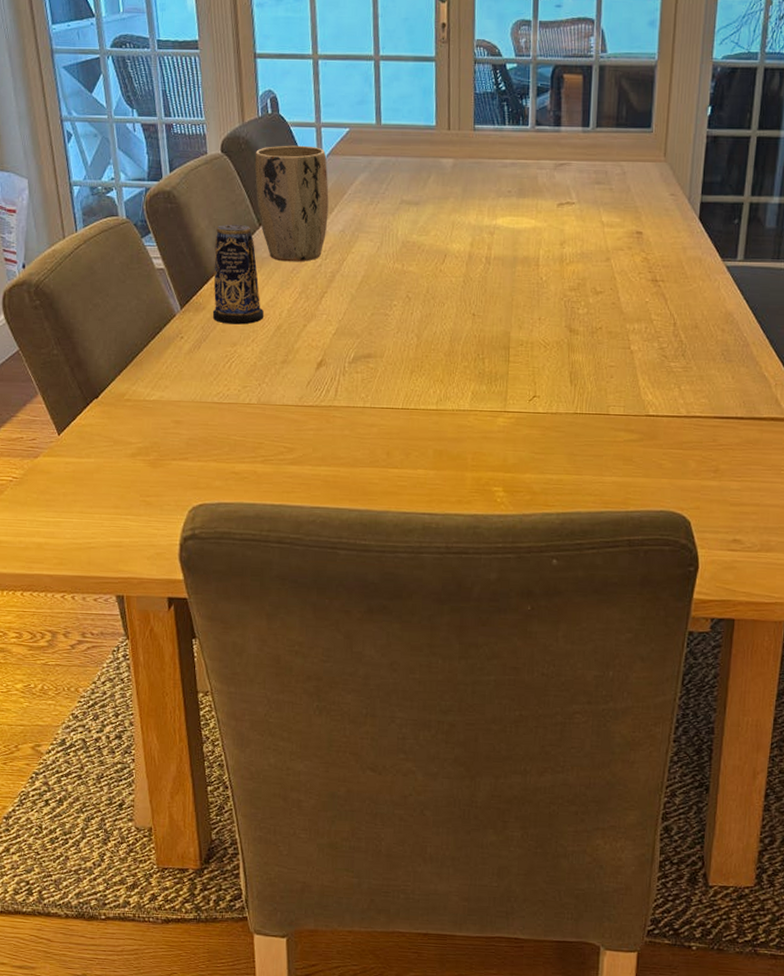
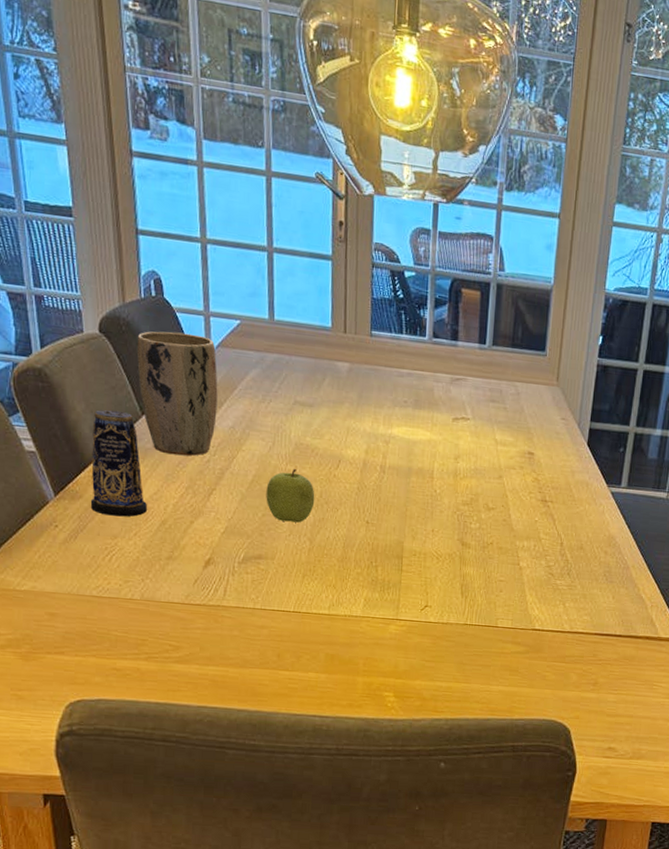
fruit: none [374,267,422,320] -> present [266,469,315,523]

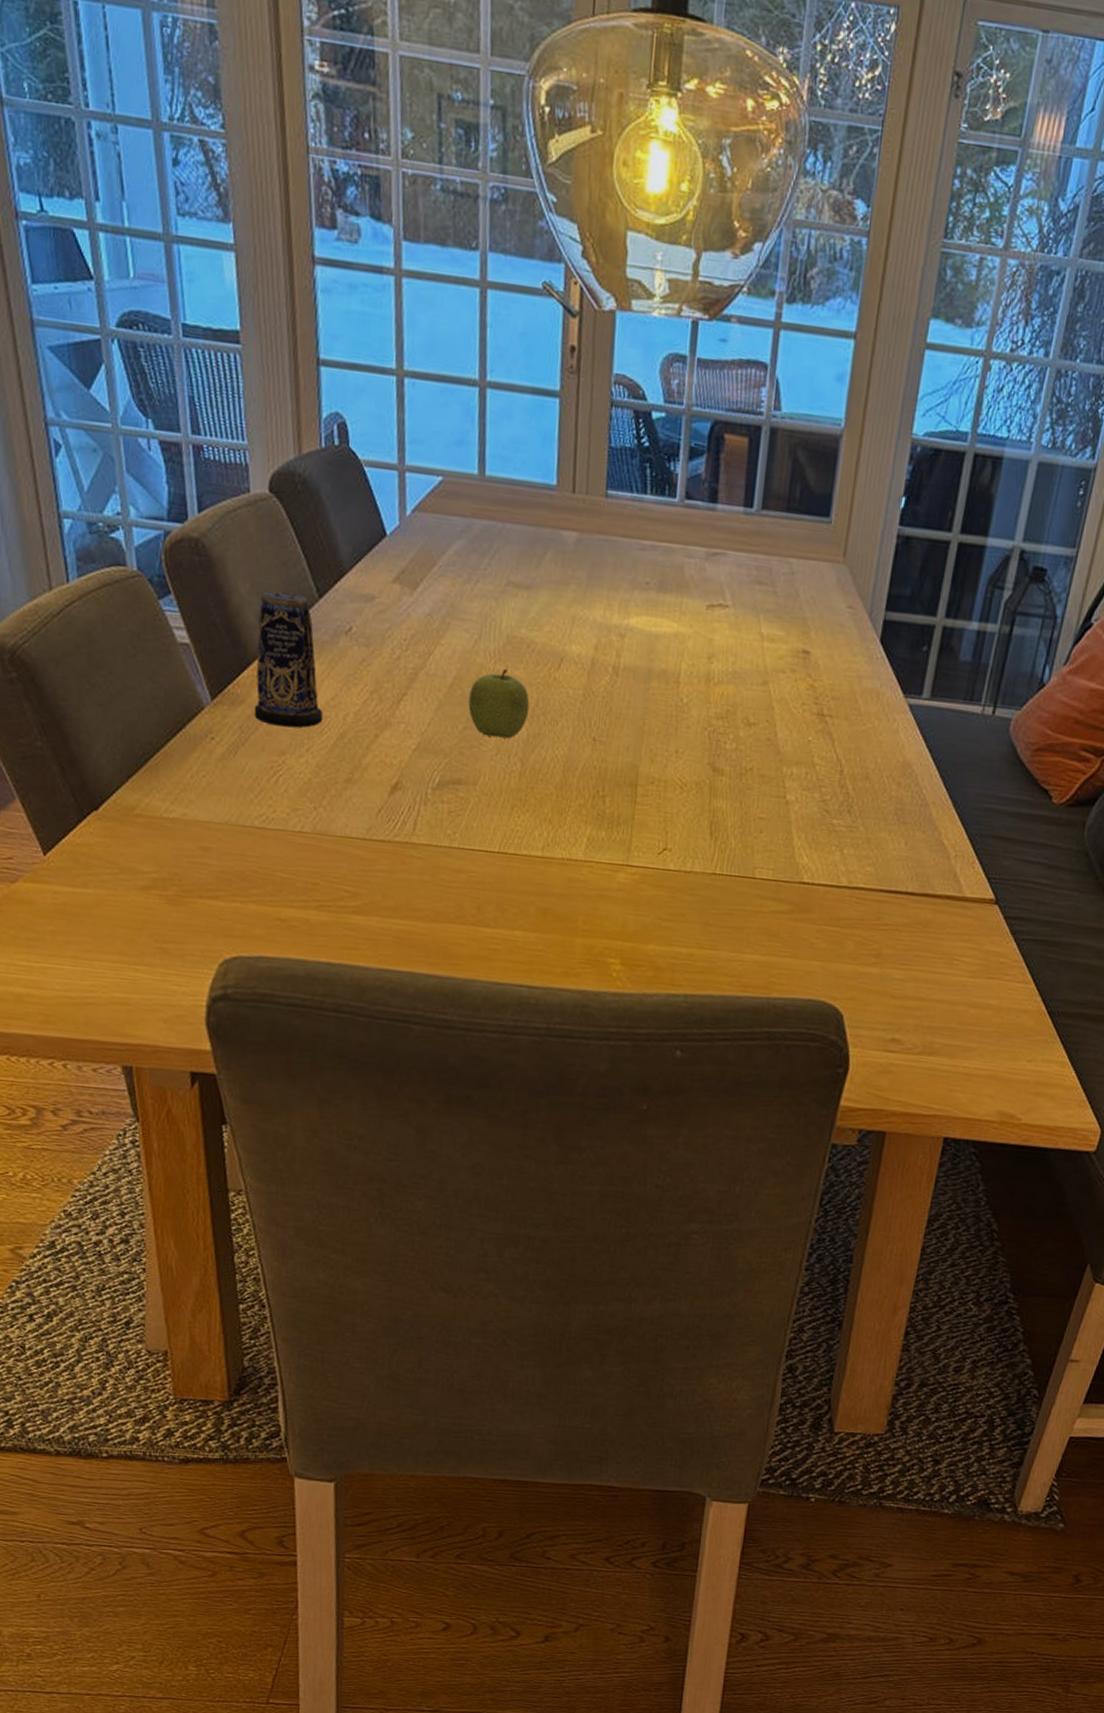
plant pot: present [136,331,218,456] -> none [314,490,413,652]

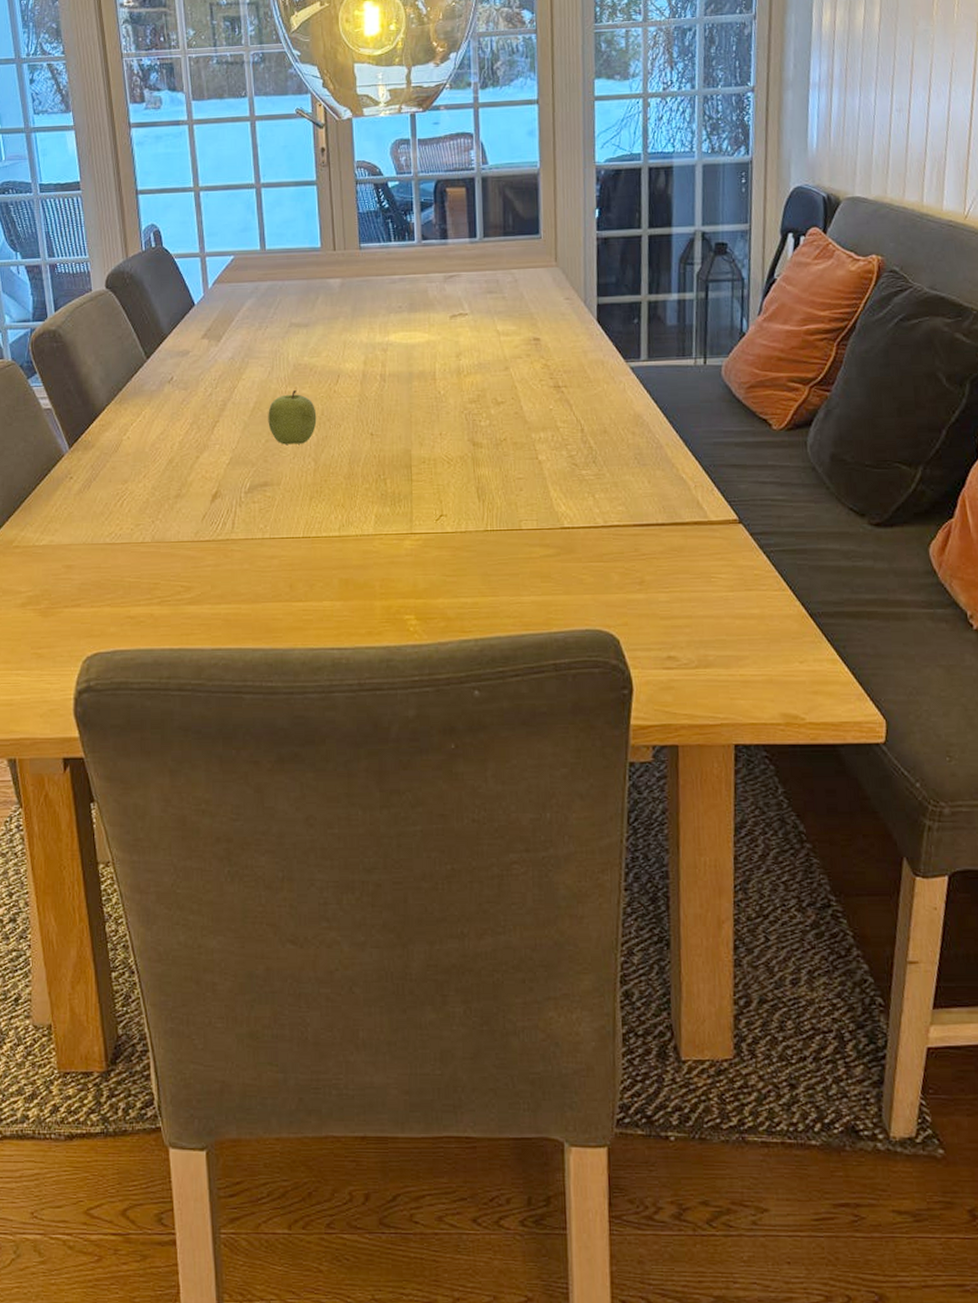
candle: present [254,591,322,728] -> none [102,358,154,461]

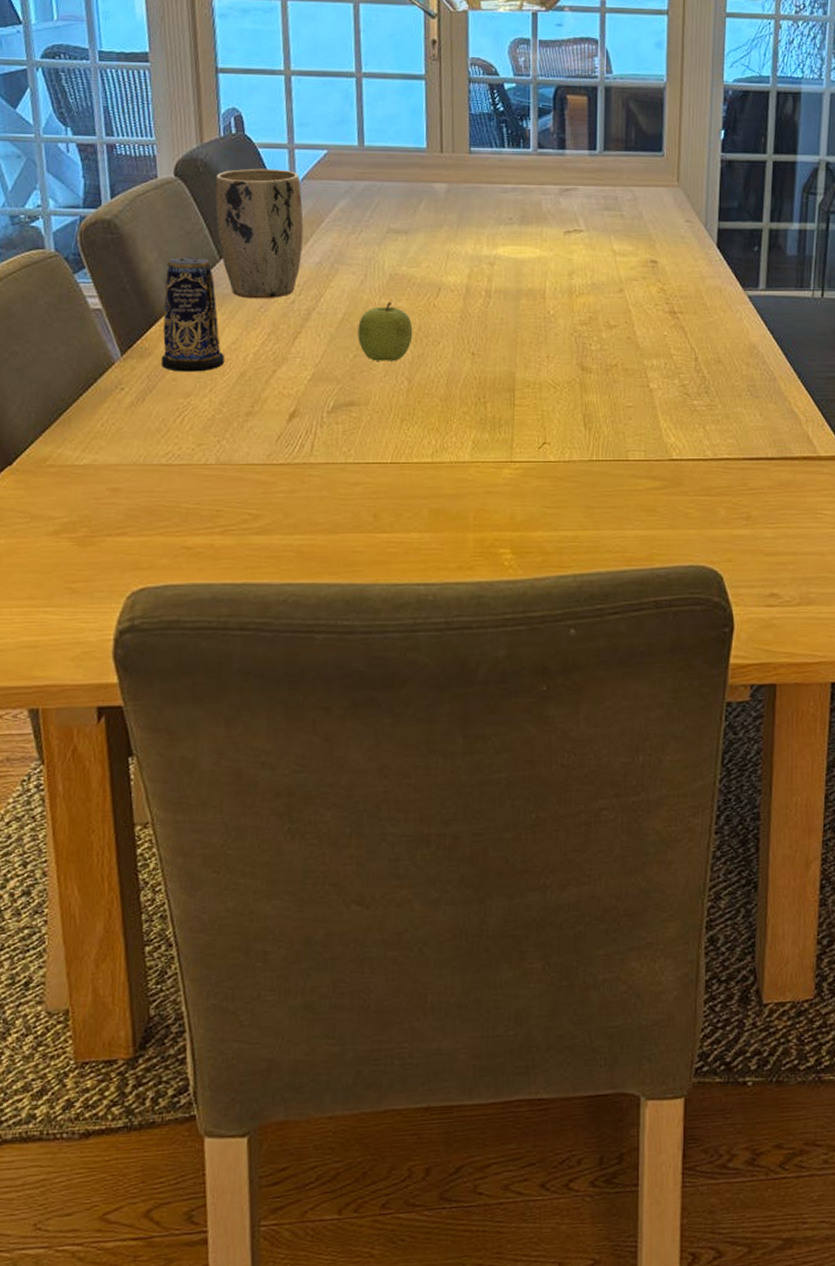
candle: none [102,358,154,461] -> present [161,256,224,372]
plant pot: none [140,276,217,393] -> present [215,168,304,299]

